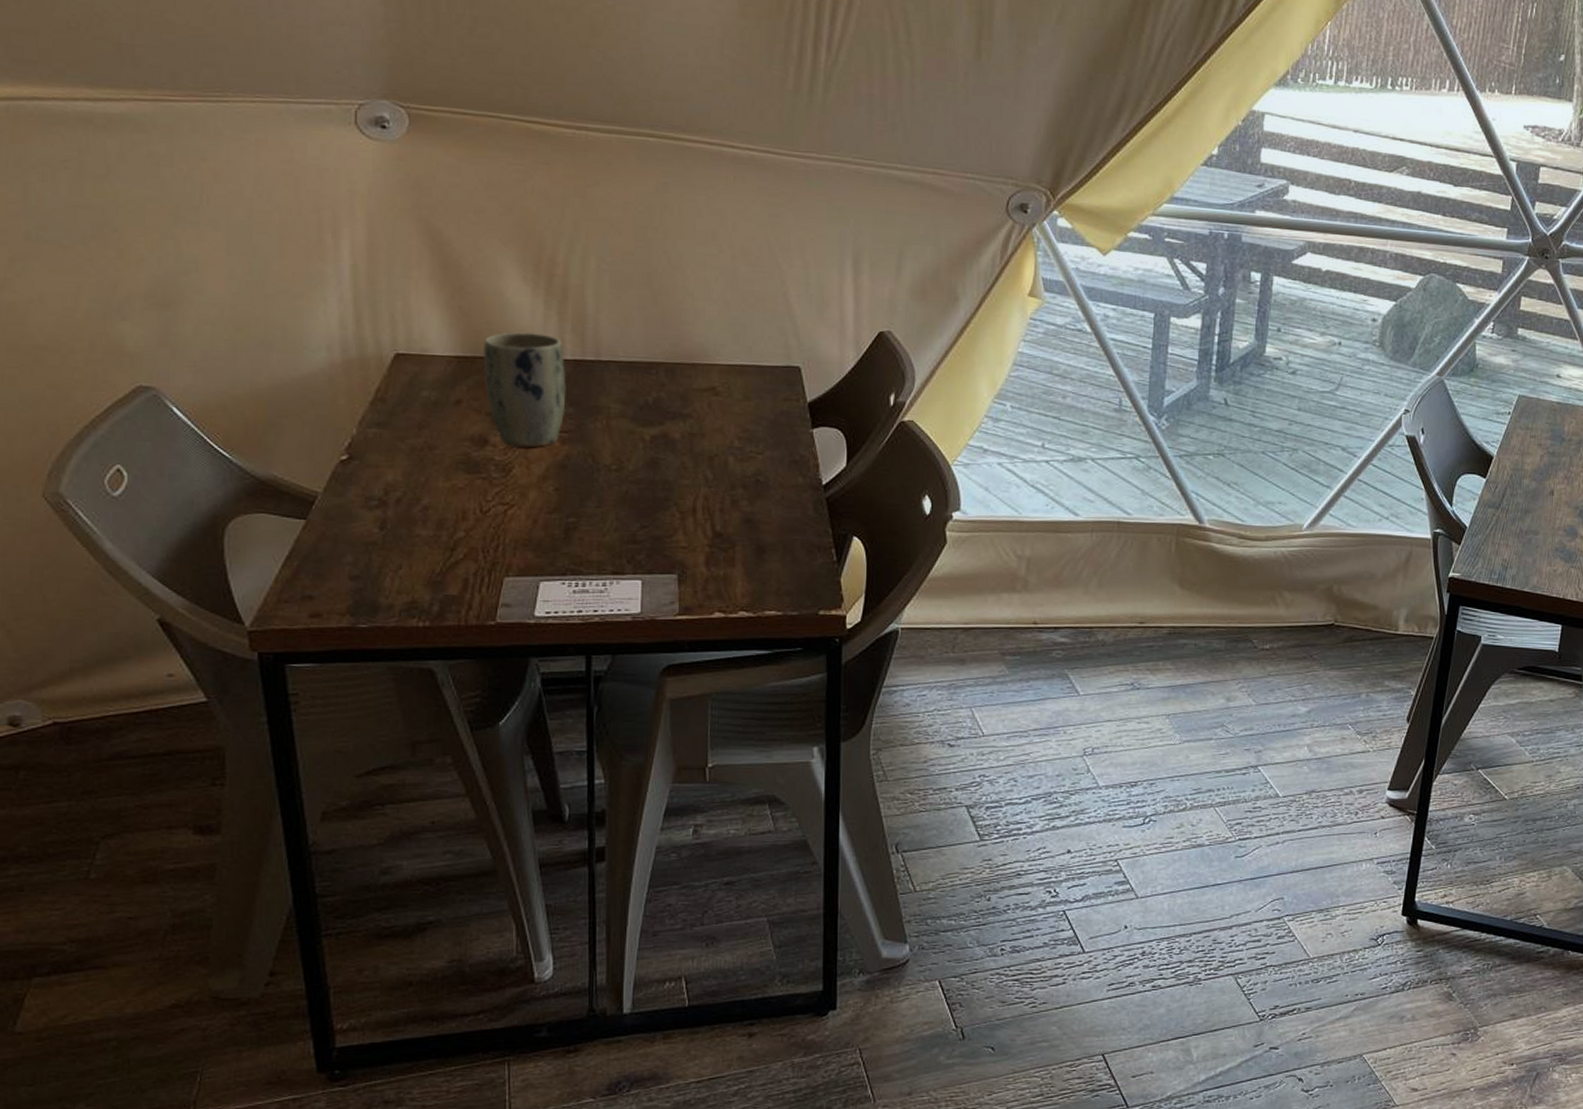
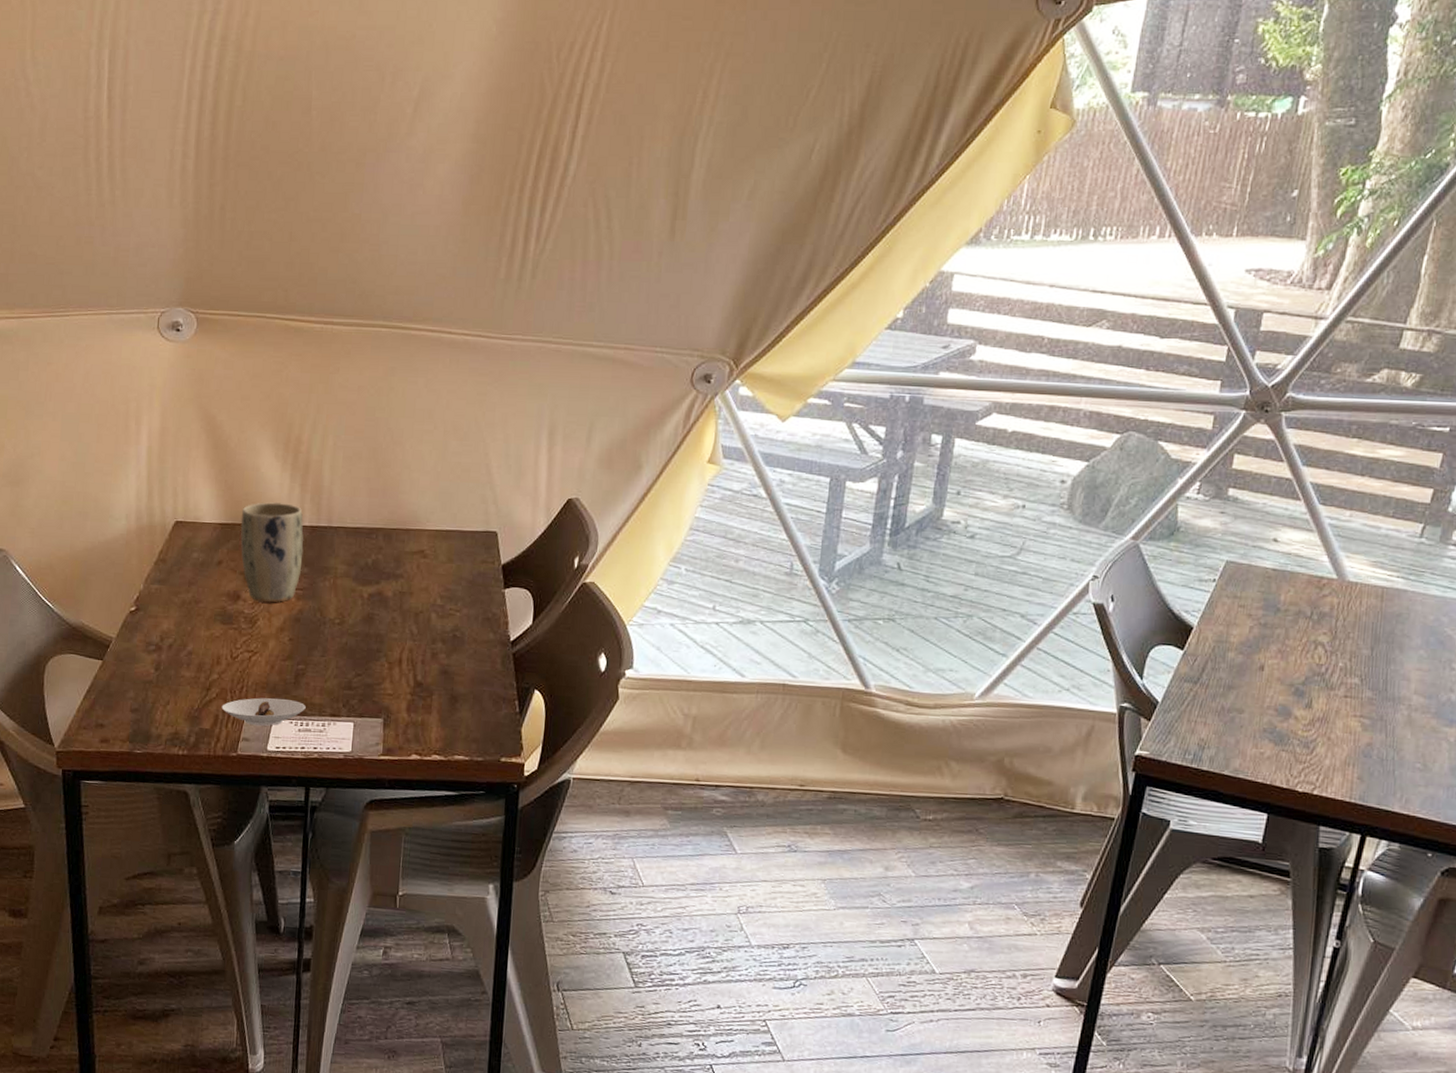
saucer: none [472,557,581,590] -> present [221,697,306,726]

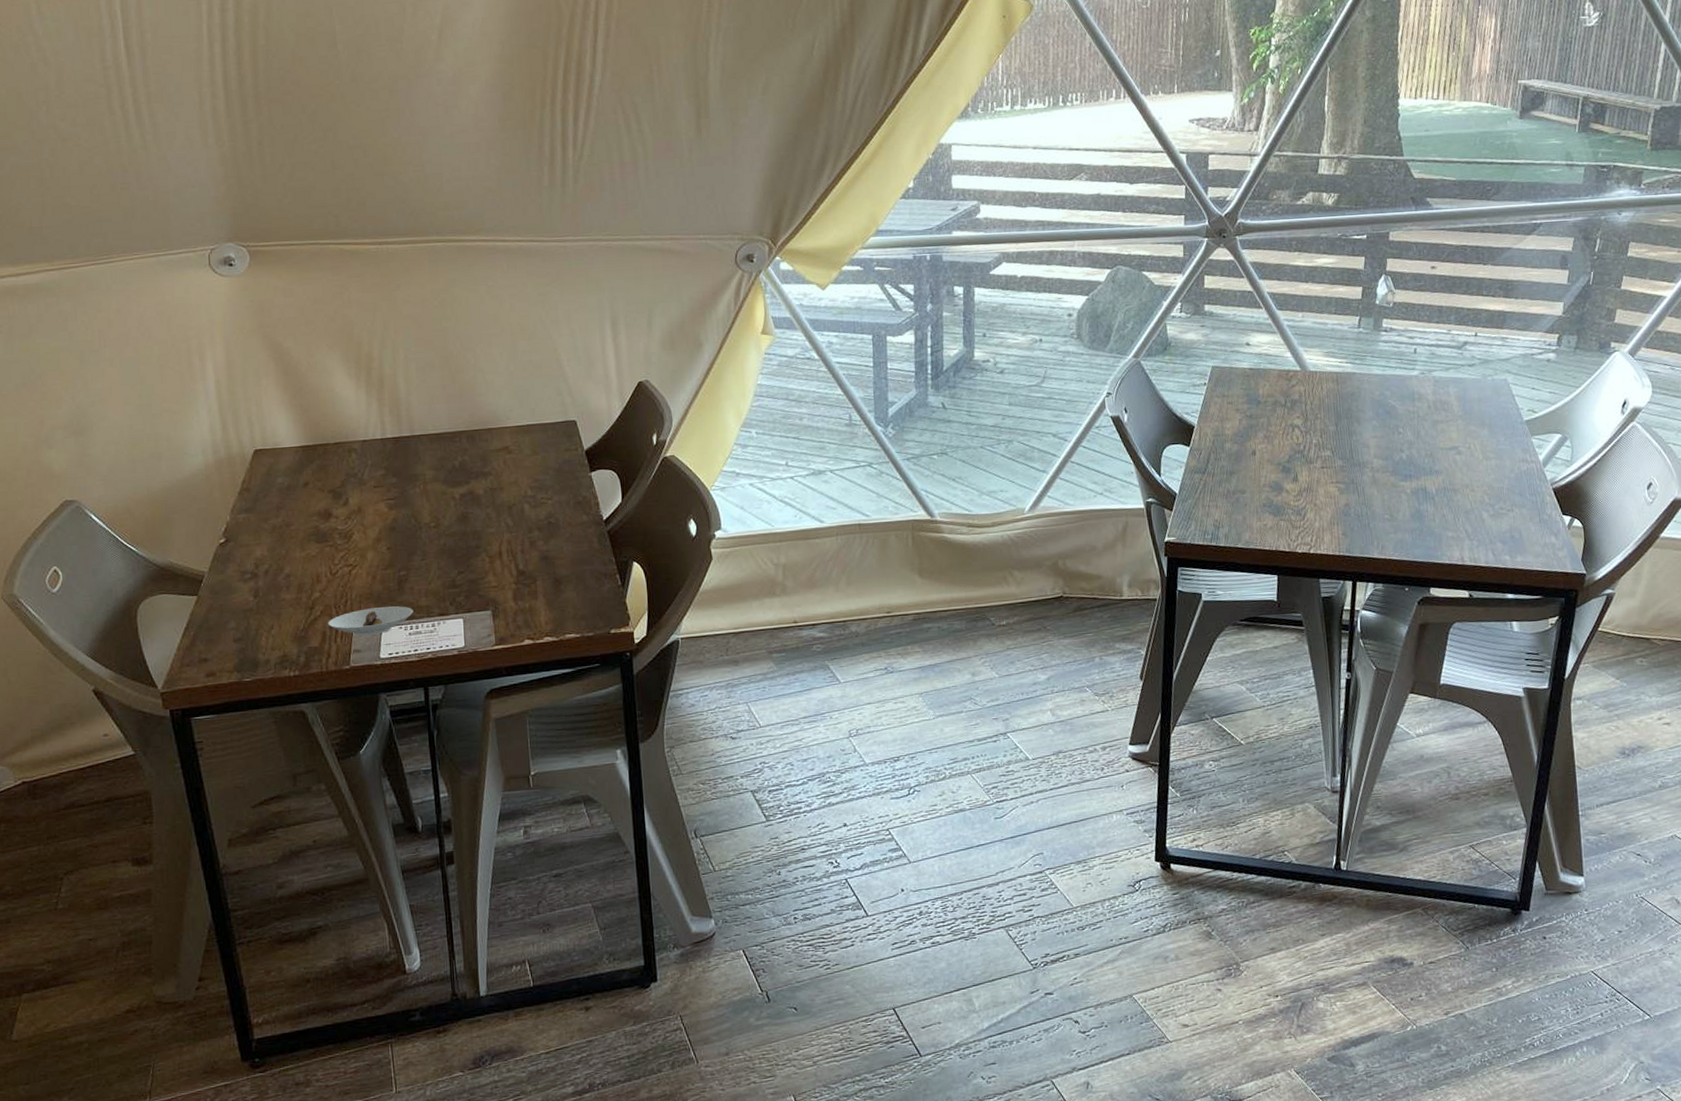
plant pot: present [240,501,304,603] -> none [321,418,390,517]

